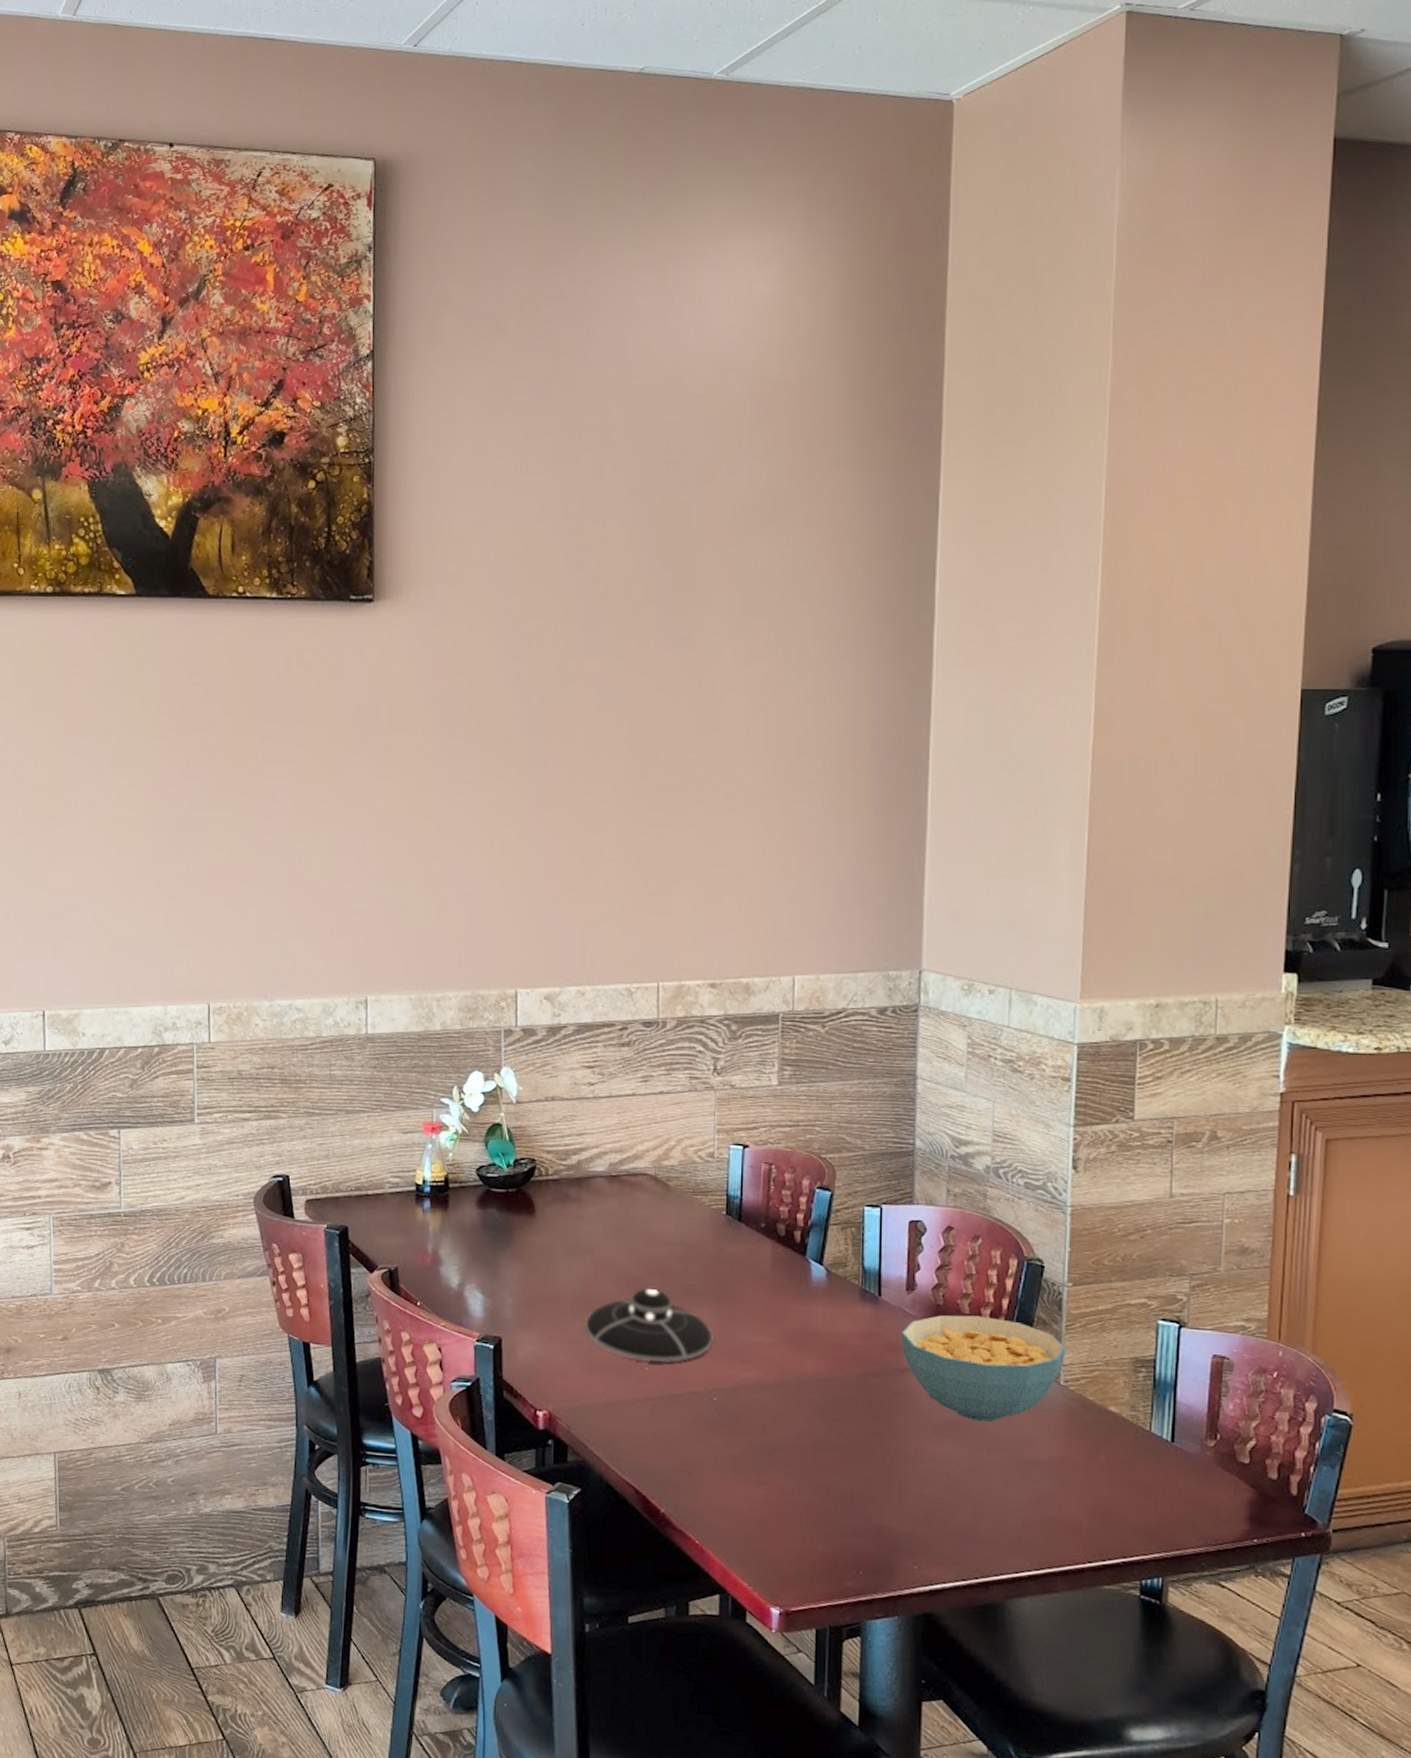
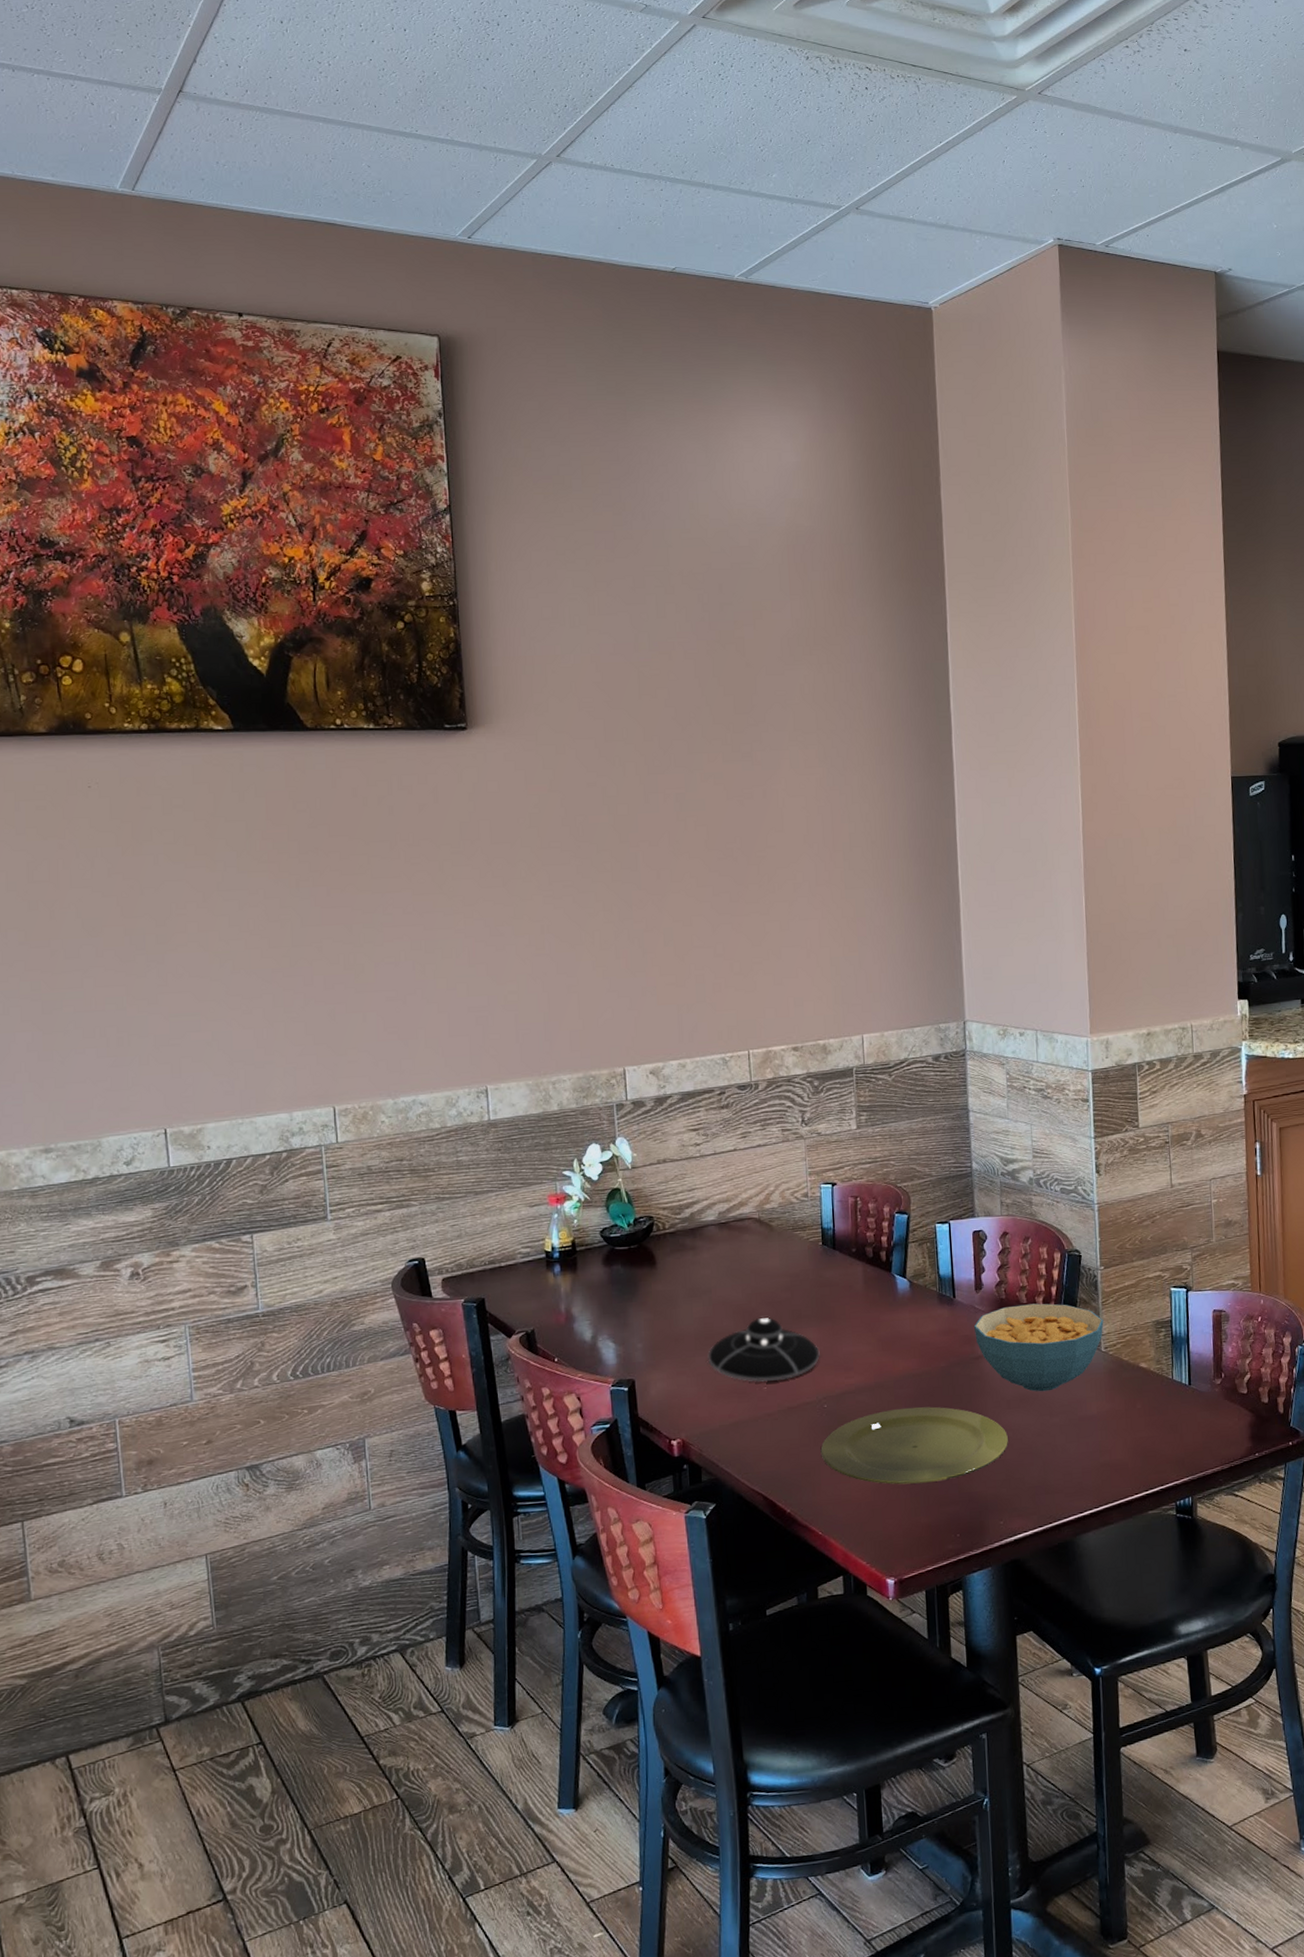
plate: none [705,1414,932,1507] -> present [820,1406,1008,1485]

